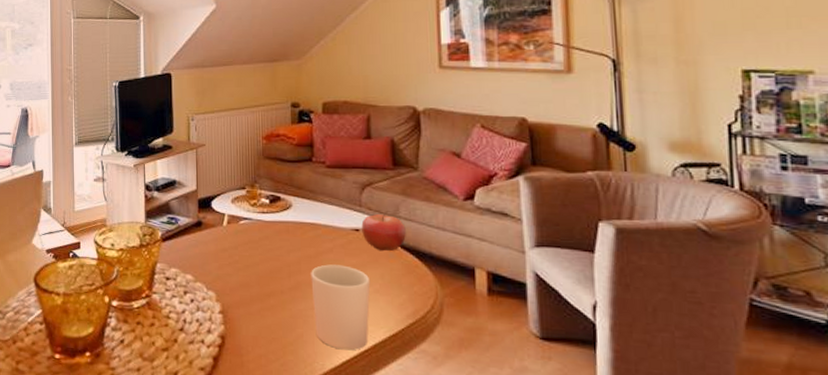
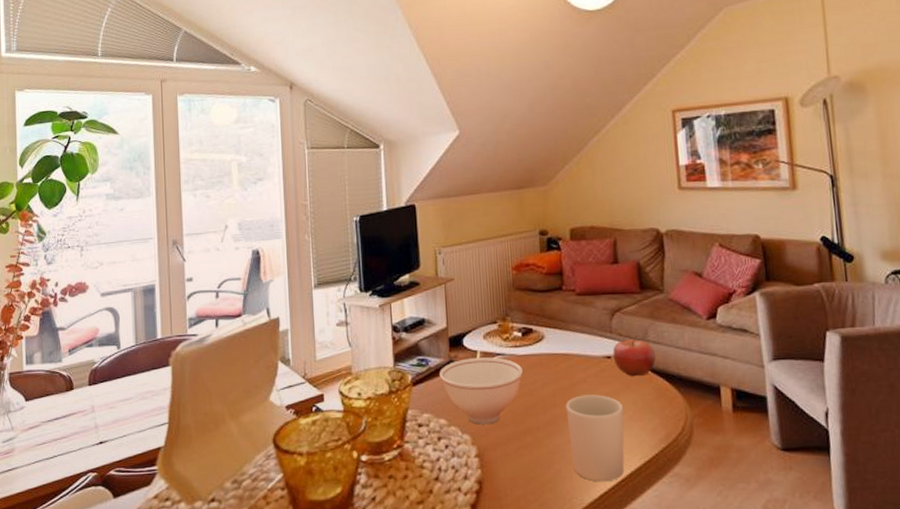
bowl: none [188,220,270,284] -> present [439,357,524,425]

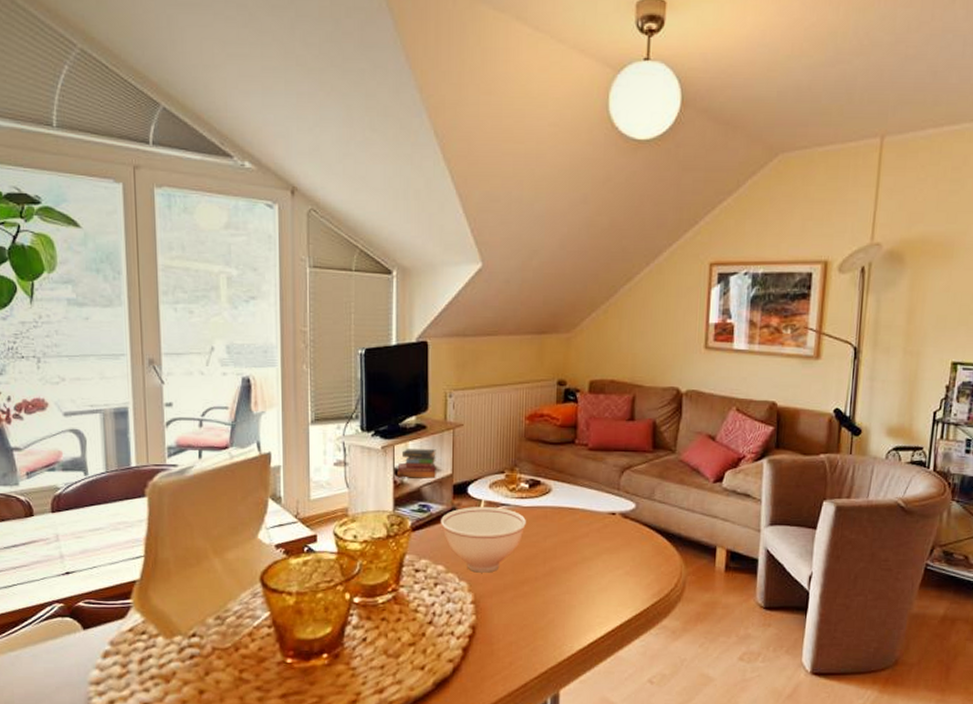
books: none [395,304,432,334] -> present [397,449,436,479]
mug: present [566,394,625,482] -> none [565,549,622,631]
fruit: present [613,336,656,377] -> none [618,494,659,534]

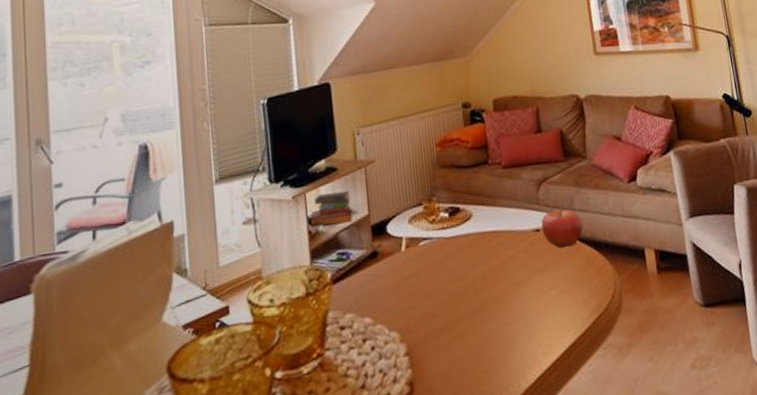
bowl: present [441,507,527,573] -> none [362,242,453,319]
fruit: none [618,494,659,534] -> present [541,205,583,249]

